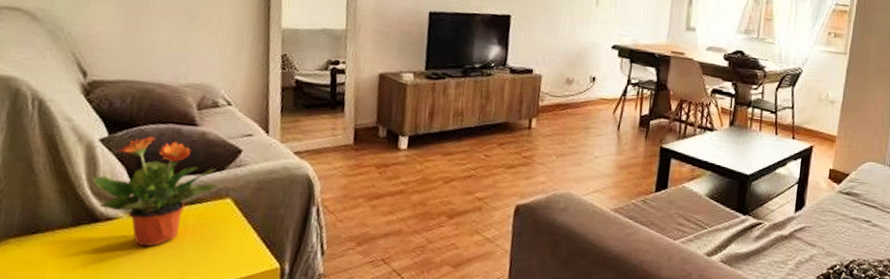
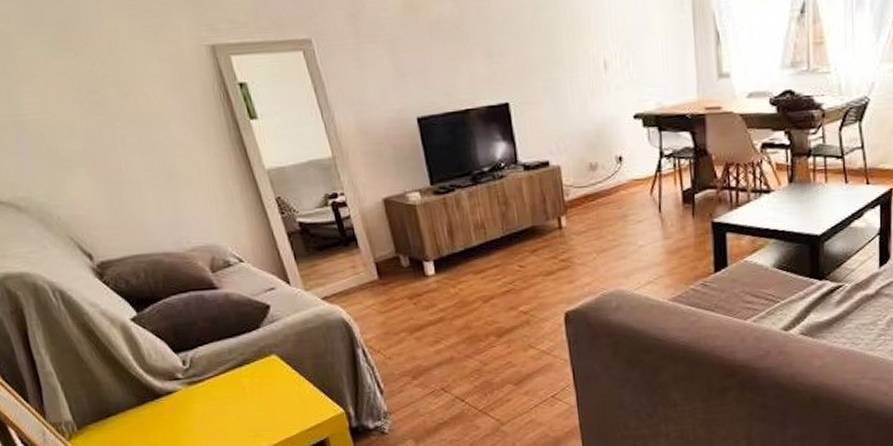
potted plant: present [92,136,216,247] -> none [139,307,258,413]

